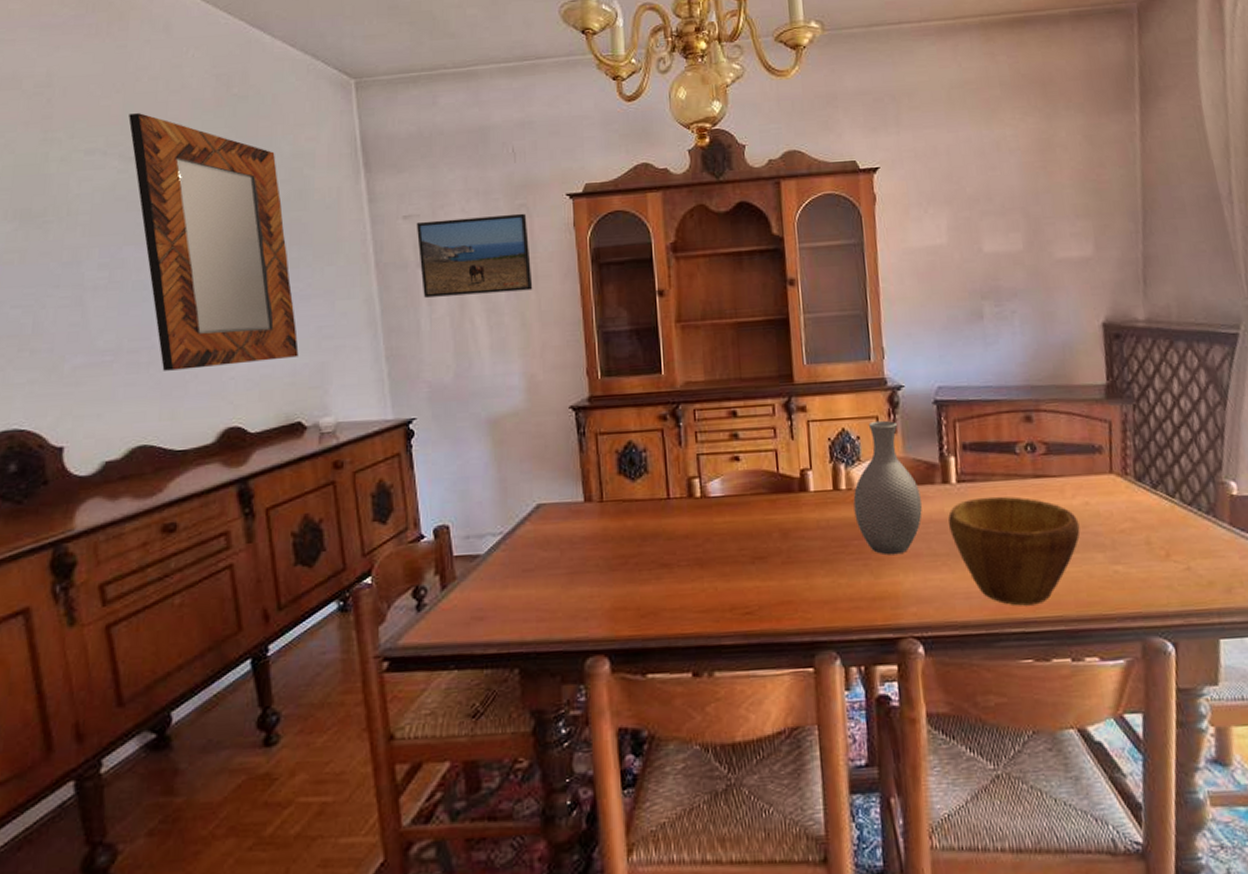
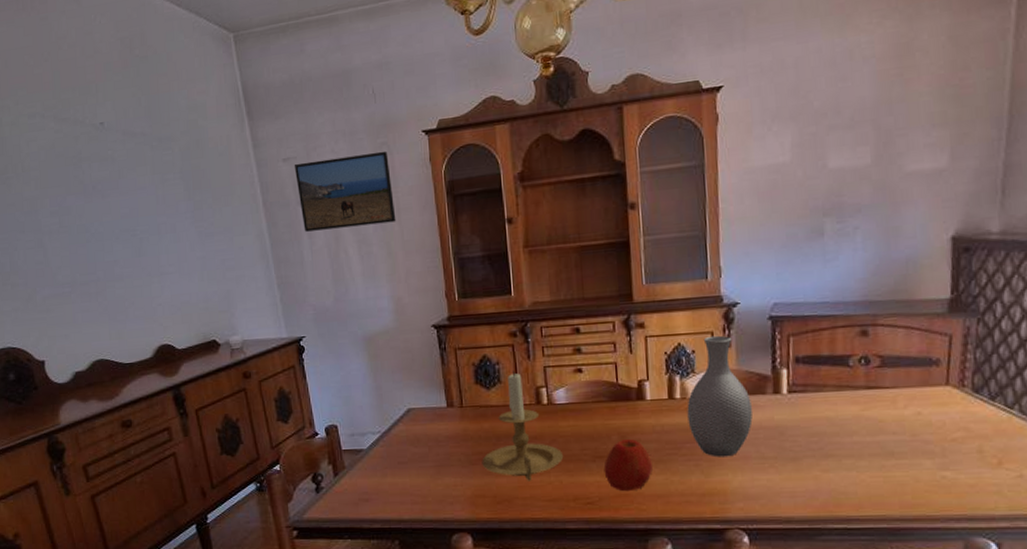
home mirror: present [128,113,299,371] -> none [57,78,209,299]
candle holder: none [624,458,719,589] -> present [482,370,564,481]
apple: none [764,537,818,598] -> present [603,439,652,492]
bowl: present [948,496,1081,606] -> none [778,406,910,505]

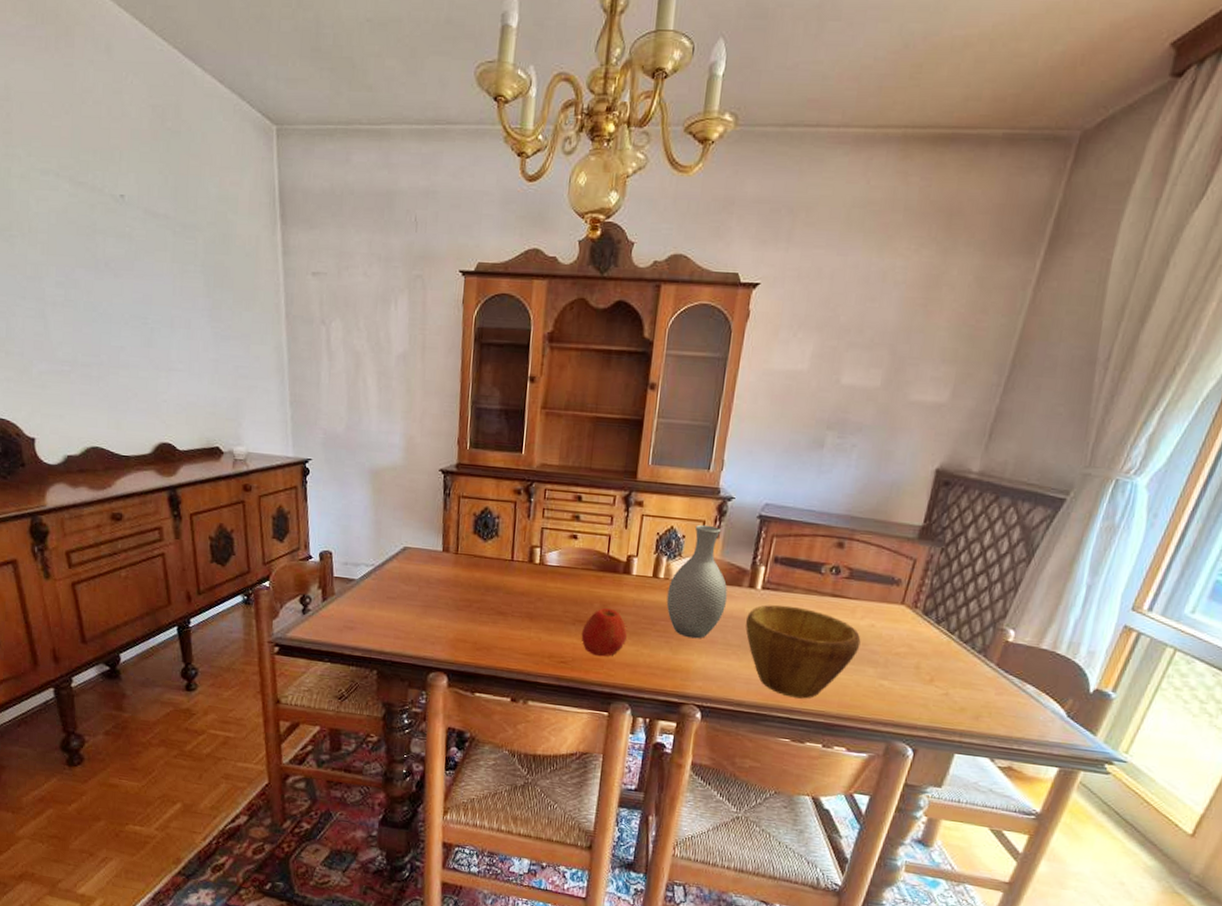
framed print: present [294,151,396,232] -> none [323,280,422,360]
candle holder: present [482,370,564,481] -> none [468,526,547,634]
bowl: none [778,406,910,505] -> present [745,604,861,699]

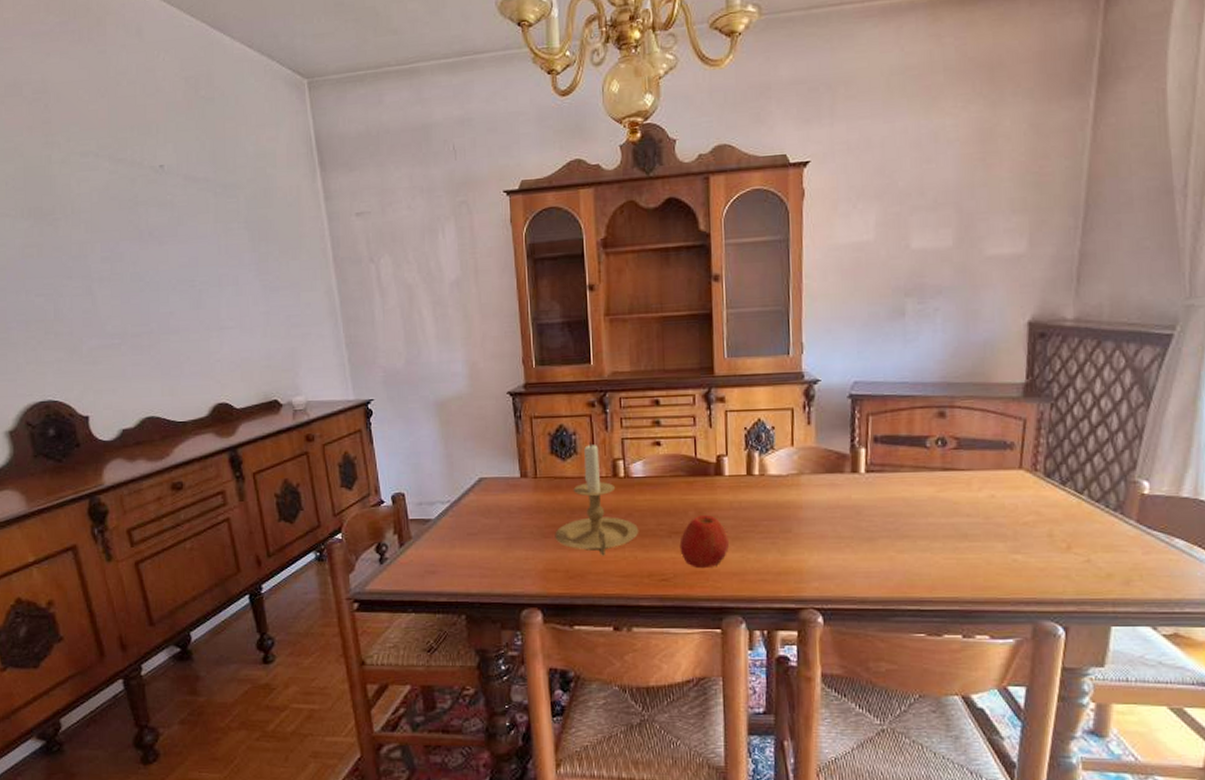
candle holder: none [468,526,547,634] -> present [555,441,639,556]
vase: present [666,524,728,639] -> none [765,412,831,536]
bowl: present [745,604,861,699] -> none [855,486,983,587]

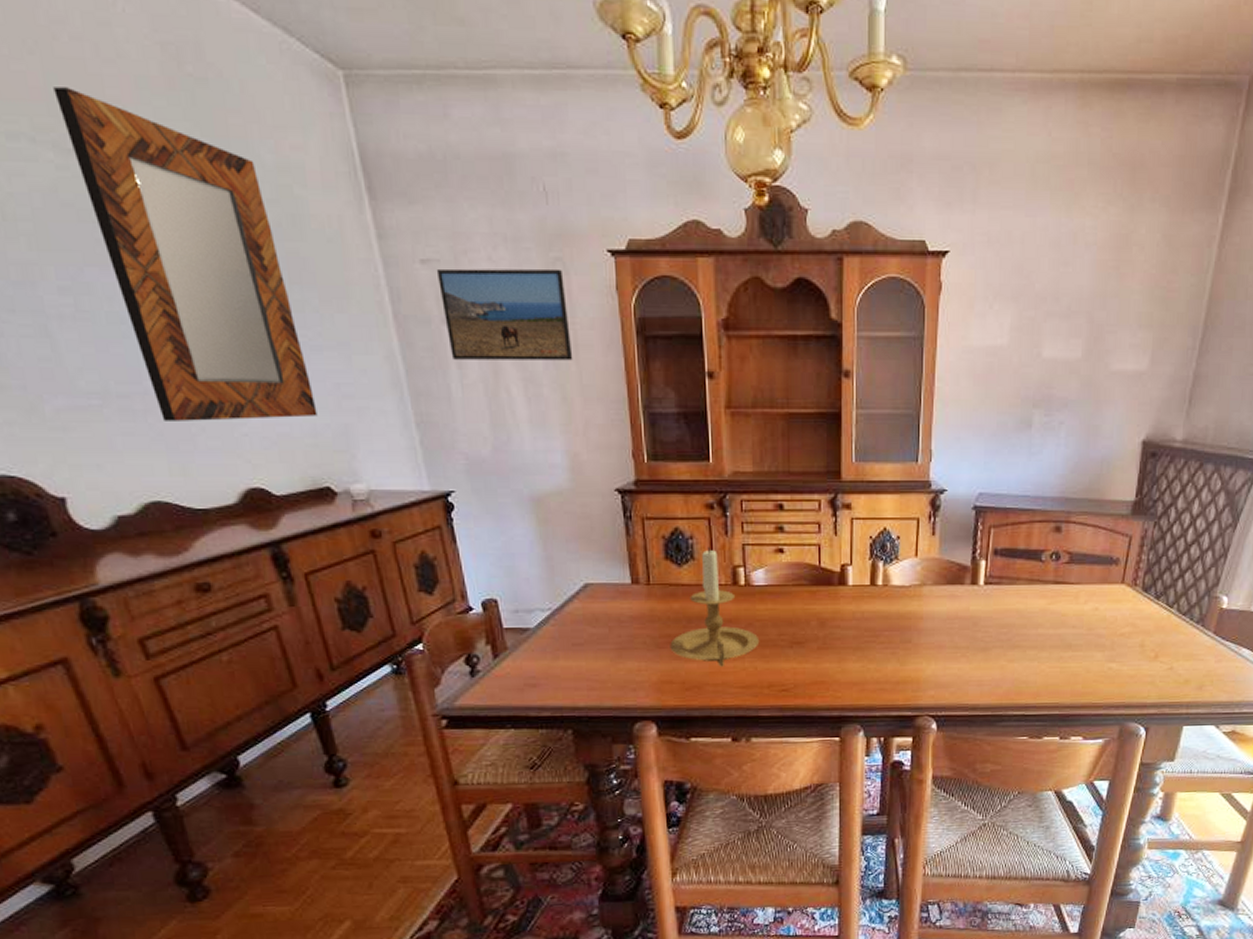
home mirror: none [114,116,272,353] -> present [53,87,318,421]
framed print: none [367,210,474,290] -> present [436,268,573,361]
apple: present [679,515,729,569] -> none [801,626,850,679]

